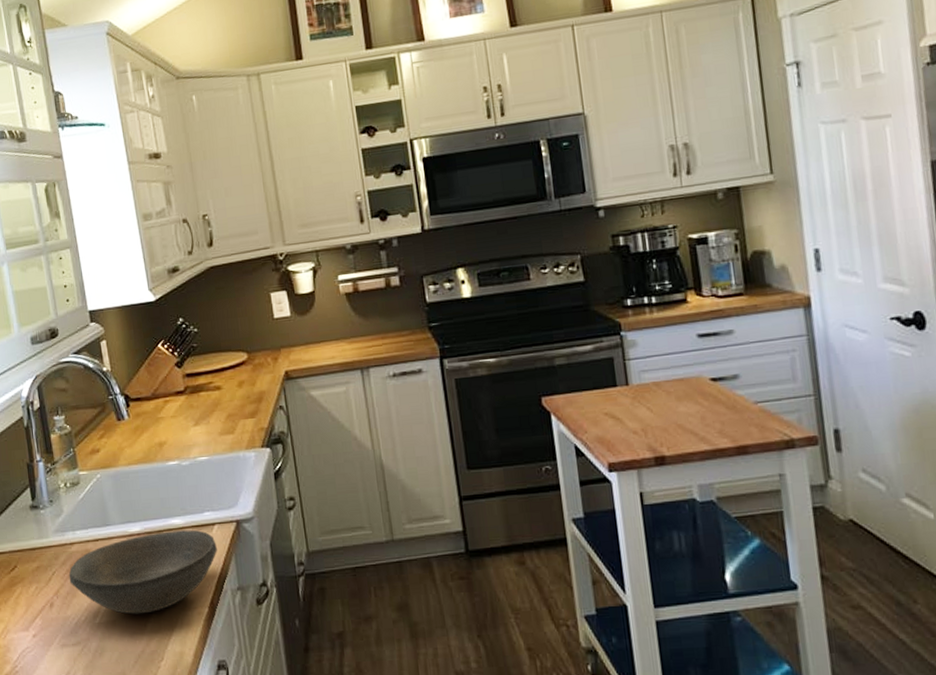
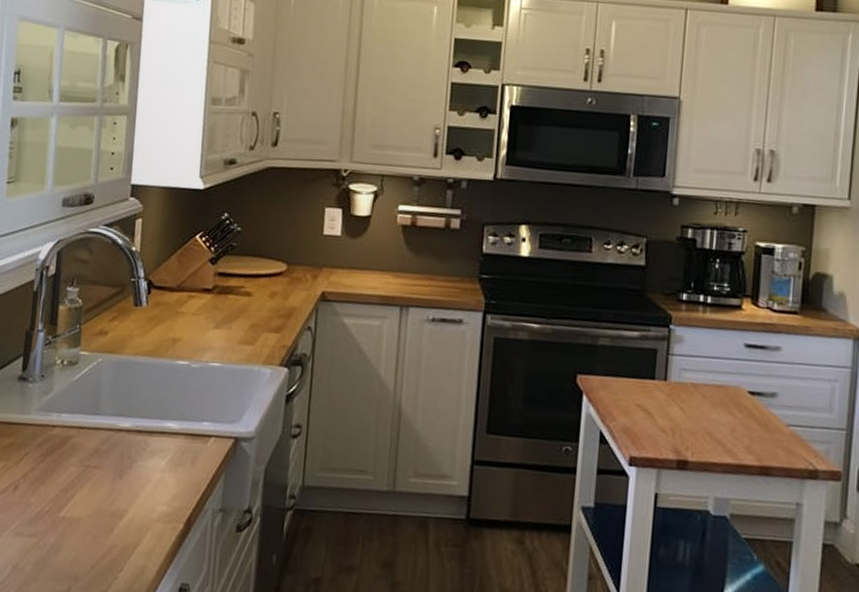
bowl: present [68,529,217,614] -> none [41,432,209,517]

